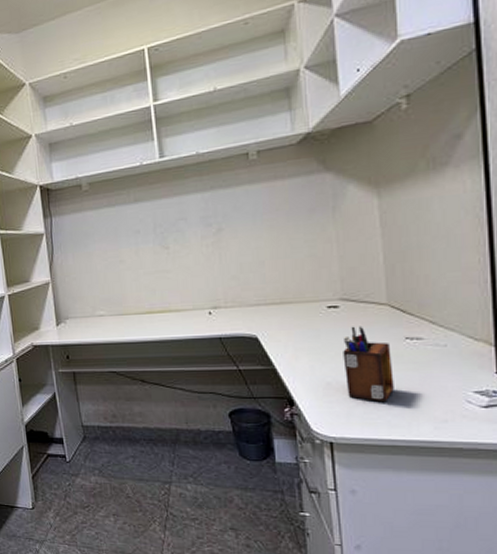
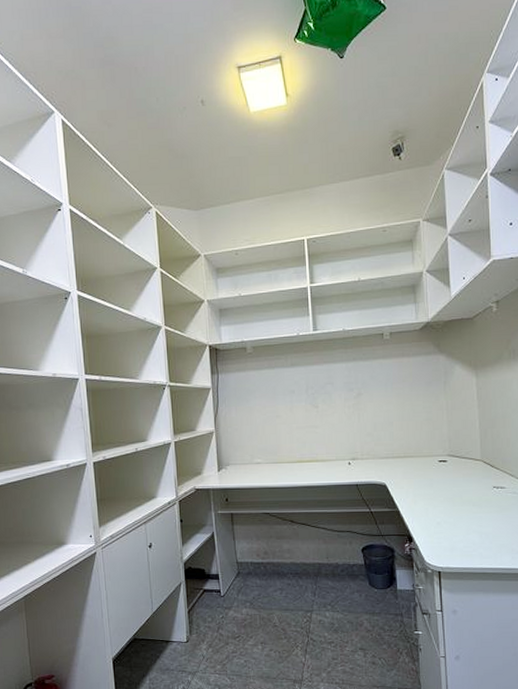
desk organizer: present [342,326,394,401] -> none [449,477,485,537]

